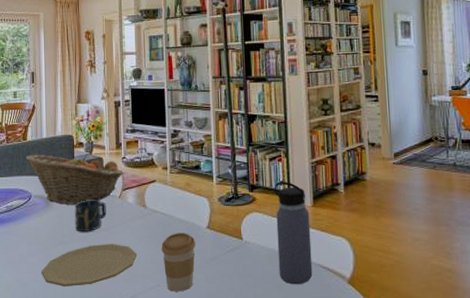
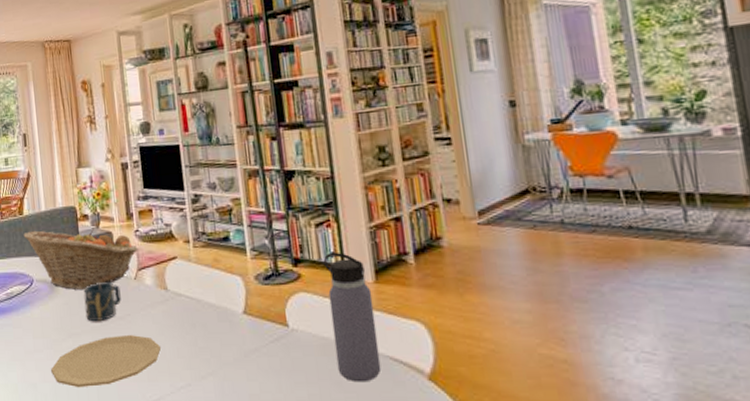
coffee cup: present [161,233,196,292] -> none [189,320,232,392]

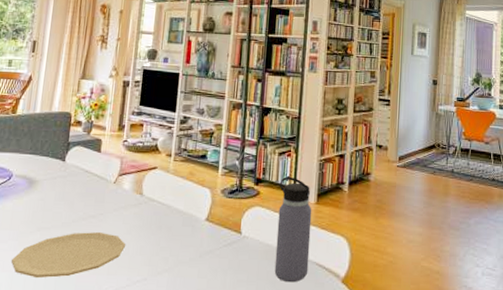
fruit basket: present [23,227,138,290] -> none [12,129,123,188]
cup: present [83,282,121,322] -> none [59,183,98,219]

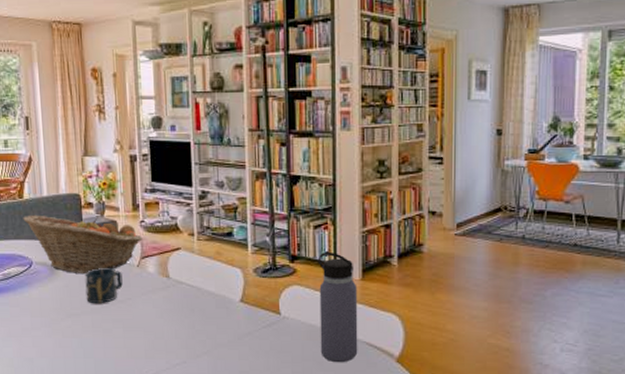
plate: present [11,232,125,279] -> none [49,317,159,363]
fruit basket: none [12,129,123,188] -> present [23,215,143,273]
cup: none [59,183,98,219] -> present [85,268,123,304]

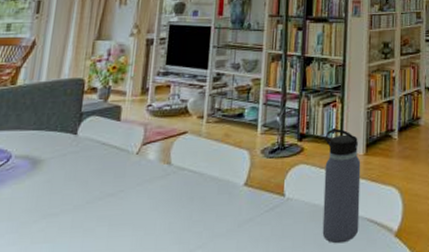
fruit basket: present [23,215,143,273] -> none [10,101,147,166]
cup: present [85,268,123,304] -> none [70,157,118,200]

